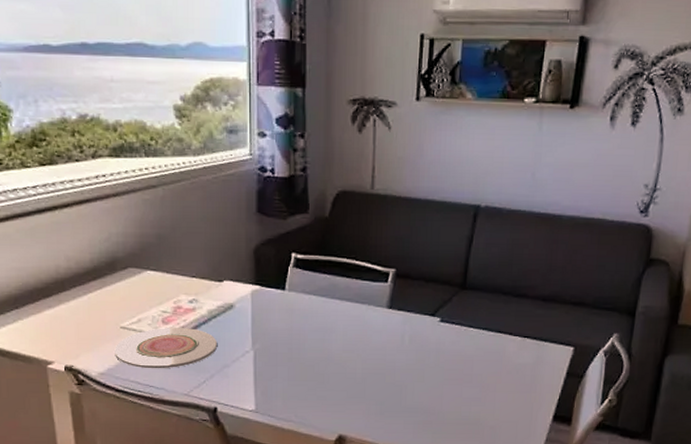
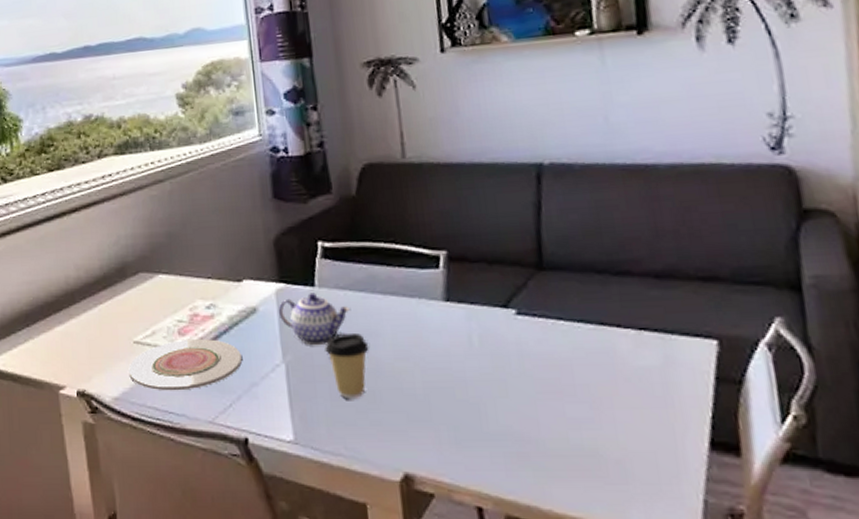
teapot: none [252,295,313,338] -> present [278,293,351,346]
coffee cup: none [288,330,324,380] -> present [324,334,369,400]

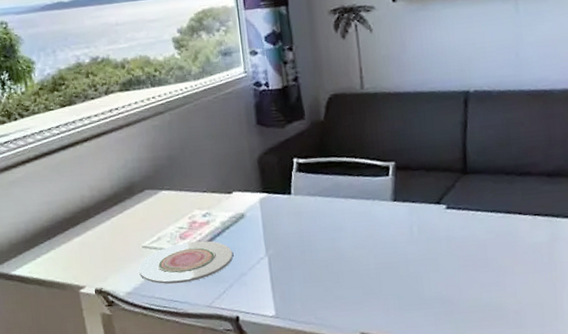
teapot: present [278,293,351,346] -> none [262,199,320,242]
coffee cup: present [324,334,369,400] -> none [299,230,334,281]

